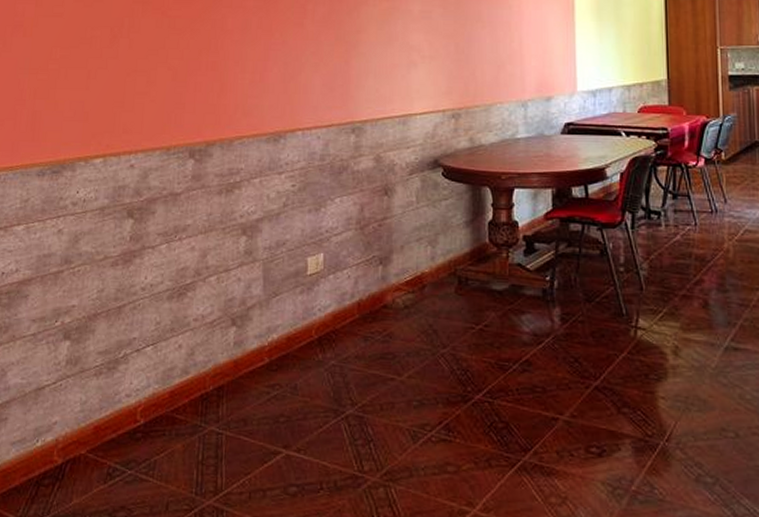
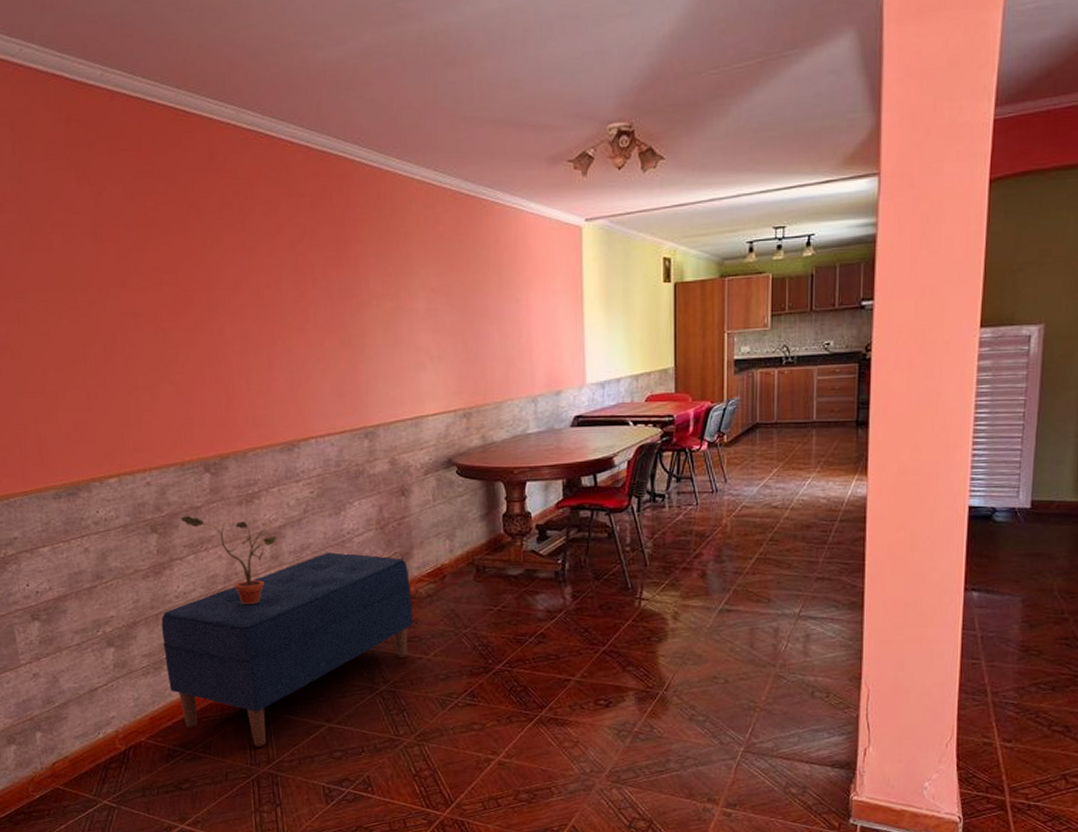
bench: none [120,251,388,473] -> present [161,552,413,747]
potted plant: none [159,202,253,303] -> present [181,516,277,604]

